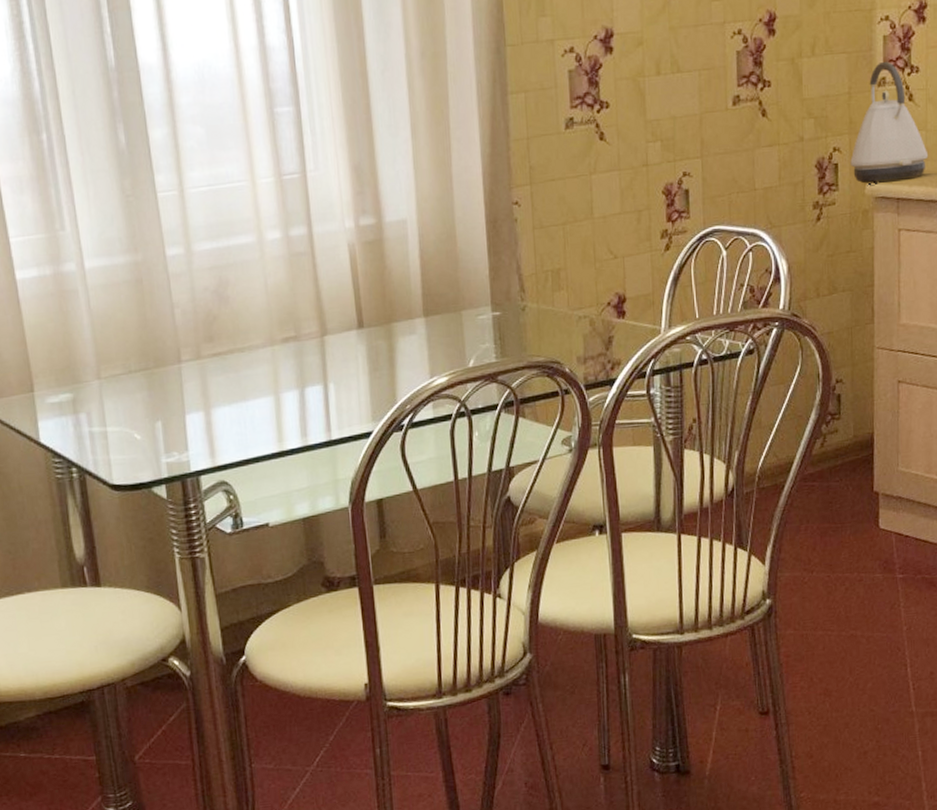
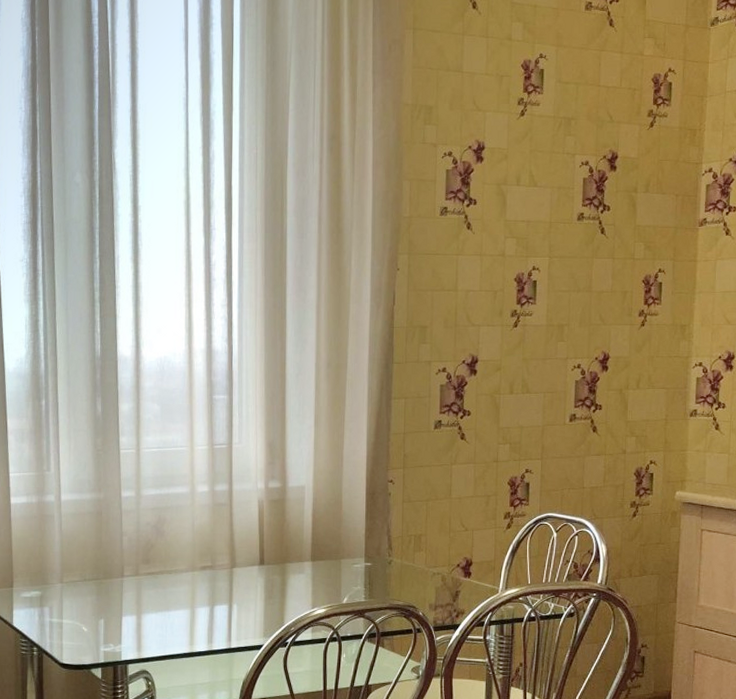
kettle: present [850,61,929,184] -> none [664,397,730,492]

